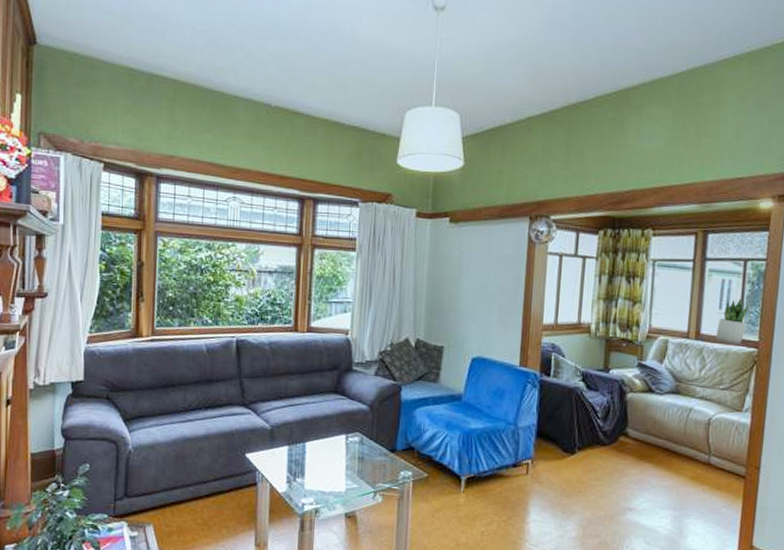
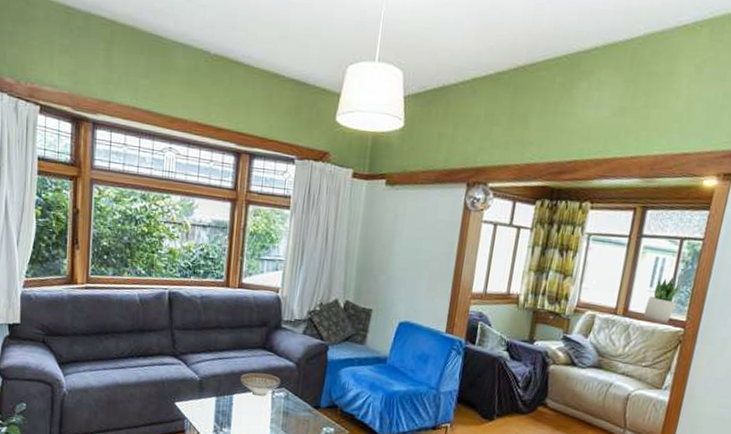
decorative bowl: none [313,418,354,443] -> present [240,372,281,397]

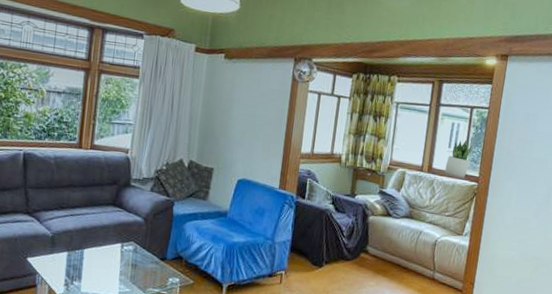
decorative bowl: present [240,372,281,397] -> none [91,227,130,251]

